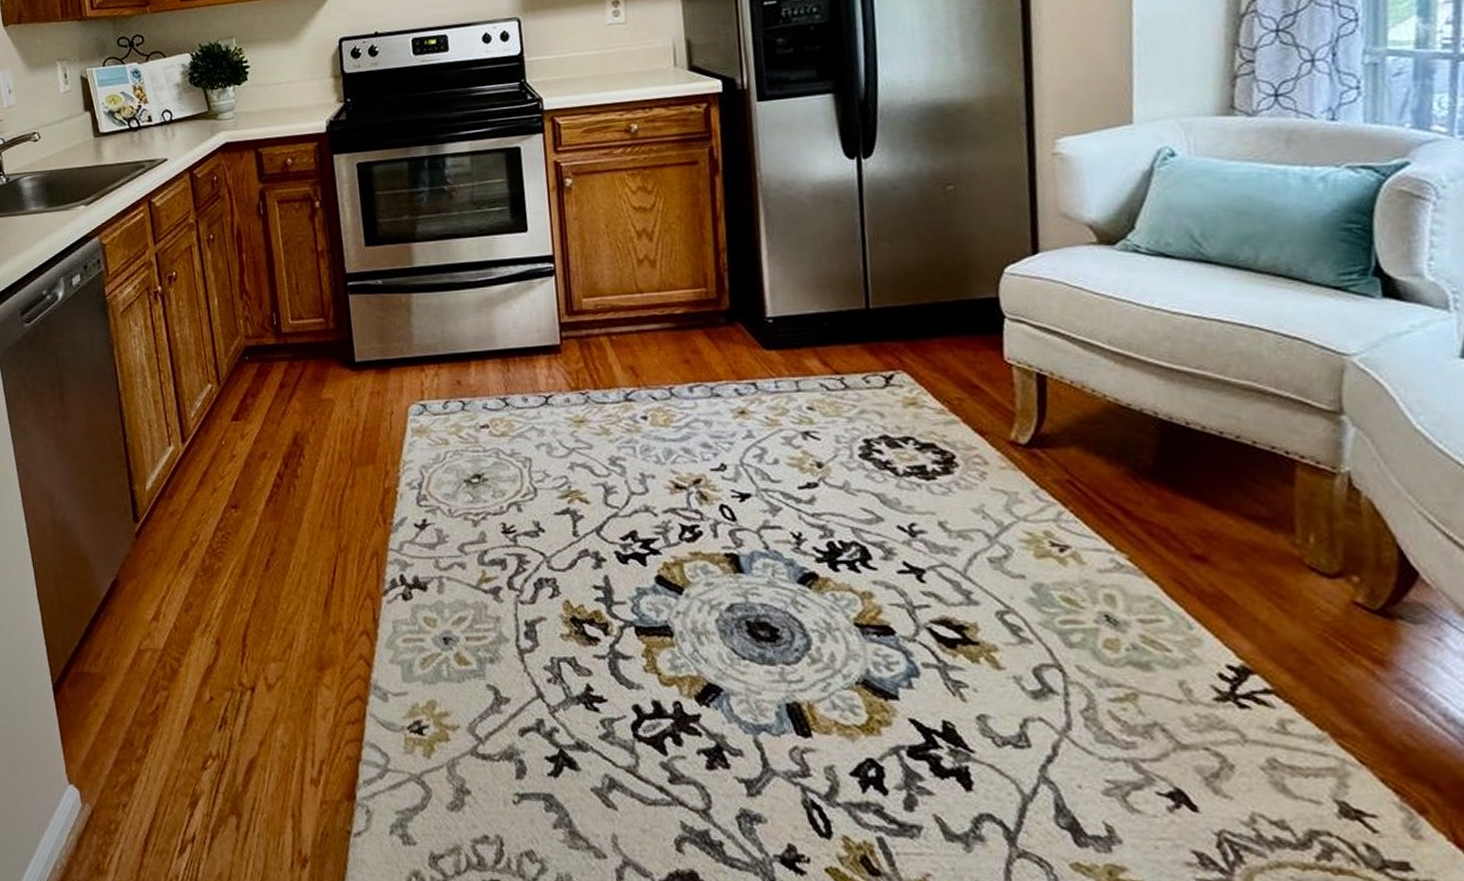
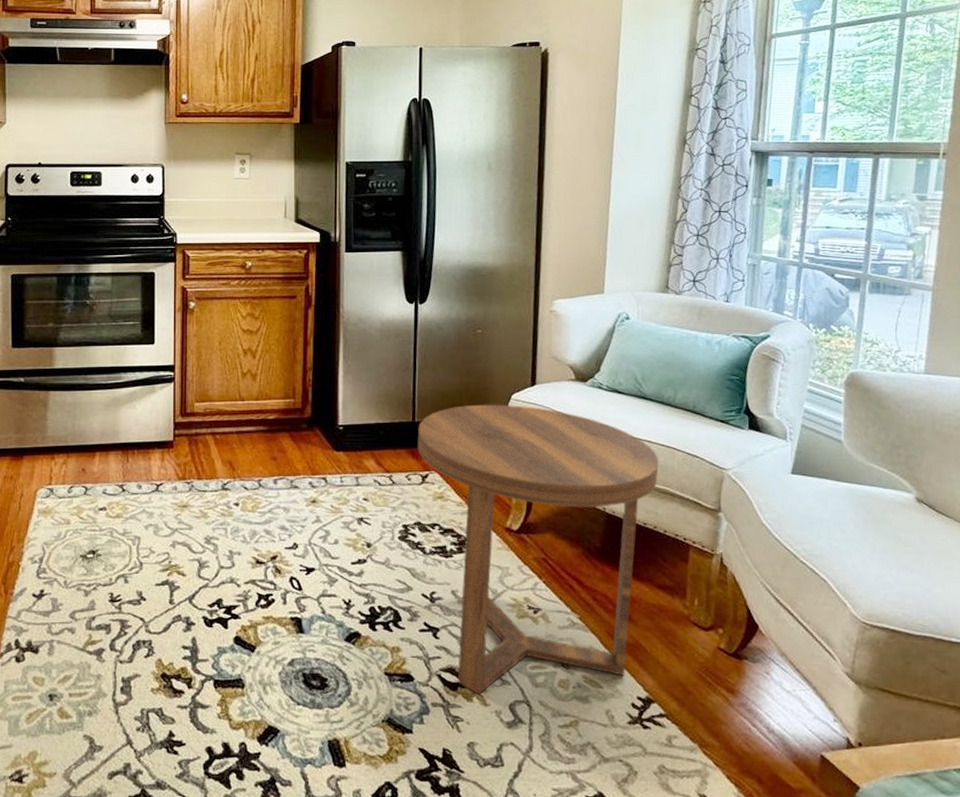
side table: none [874,280,1238,655] -> present [417,404,659,695]

